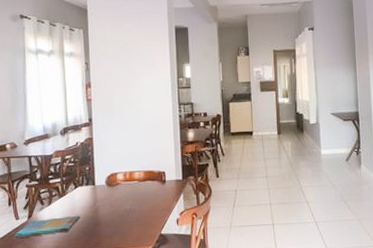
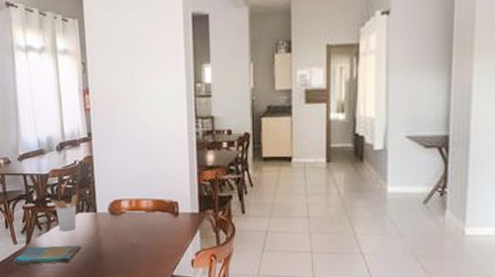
utensil holder: none [53,171,78,204] -> present [50,195,78,232]

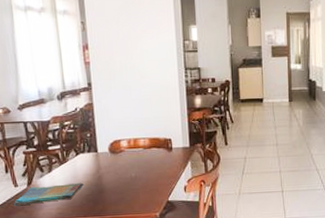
utensil holder: present [50,195,78,232] -> none [52,138,79,171]

